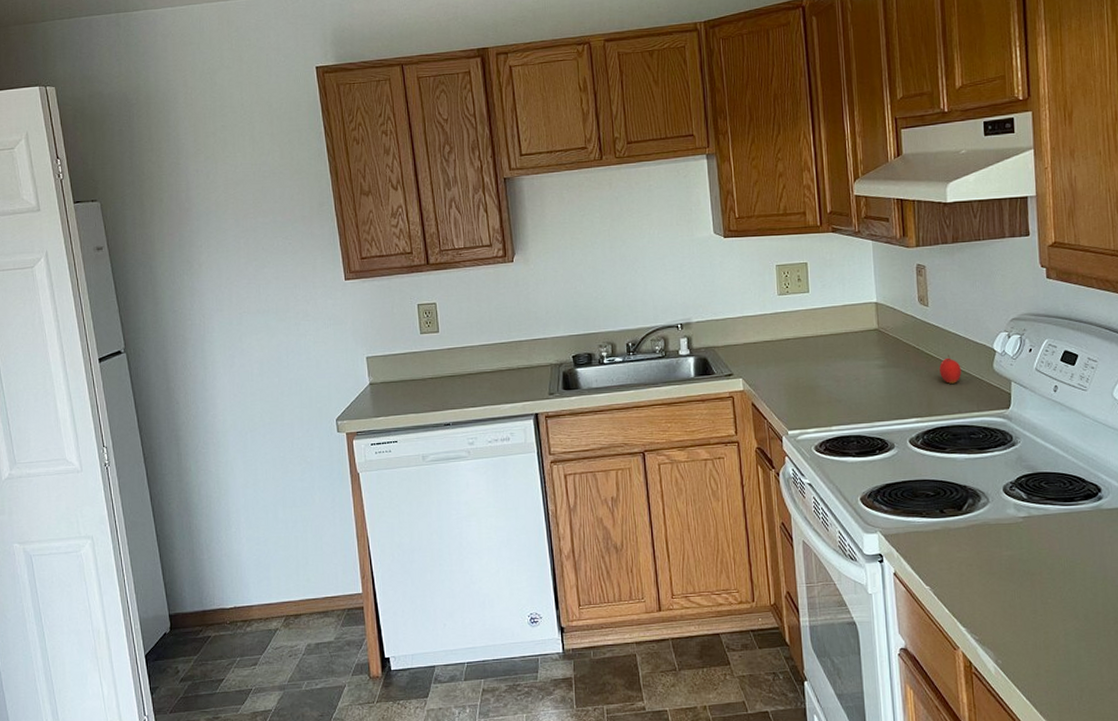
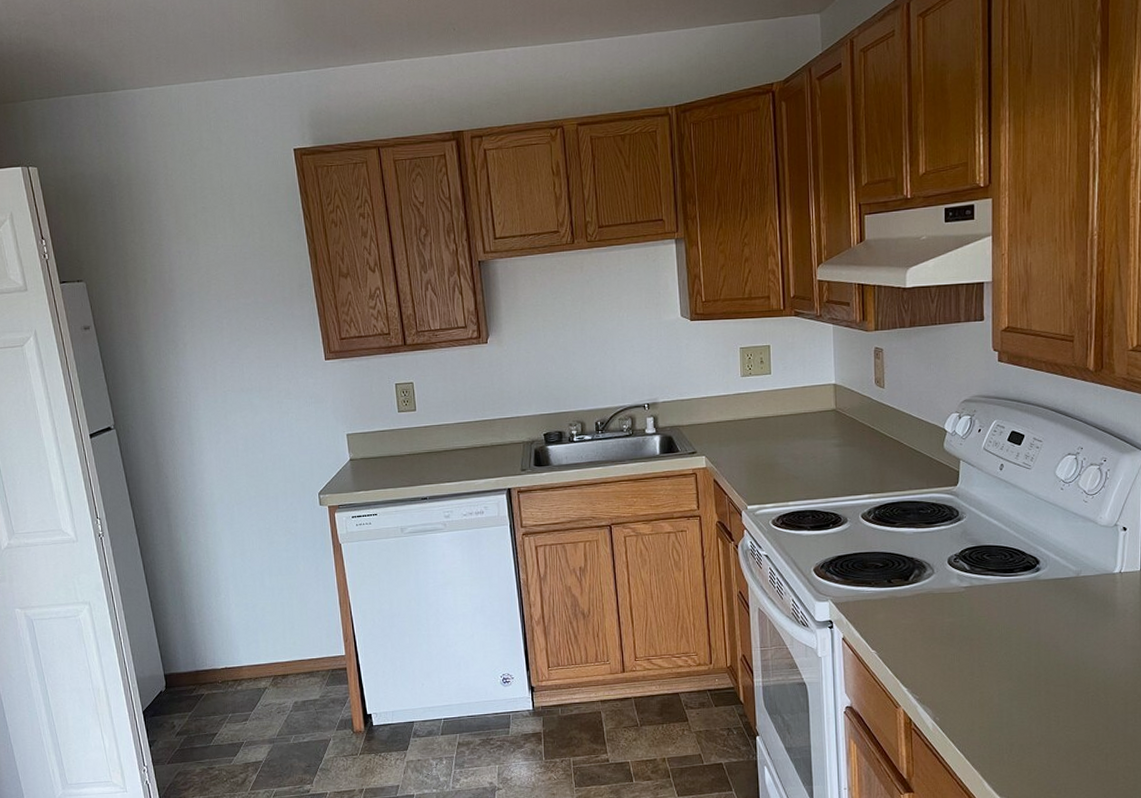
apple: present [939,355,962,384] -> none [893,435,913,462]

